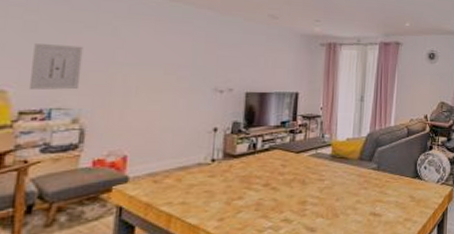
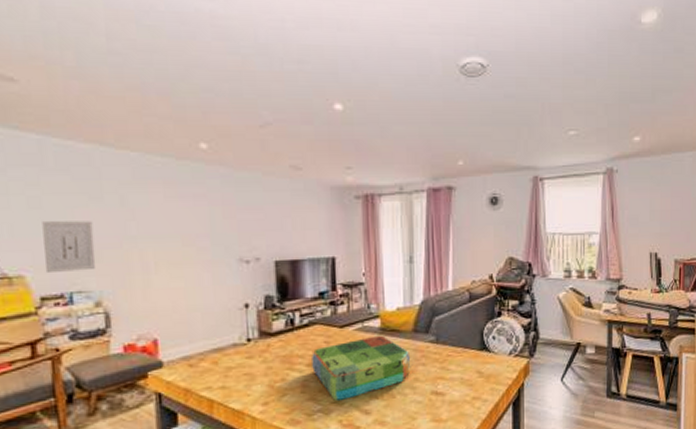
board game: none [268,161,355,219] -> present [312,335,411,401]

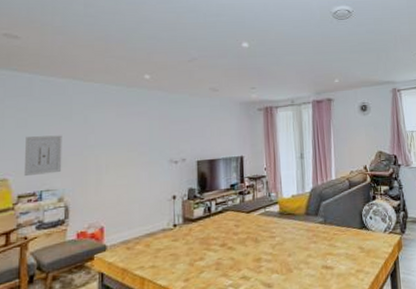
board game: present [312,335,411,401] -> none [224,218,305,277]

